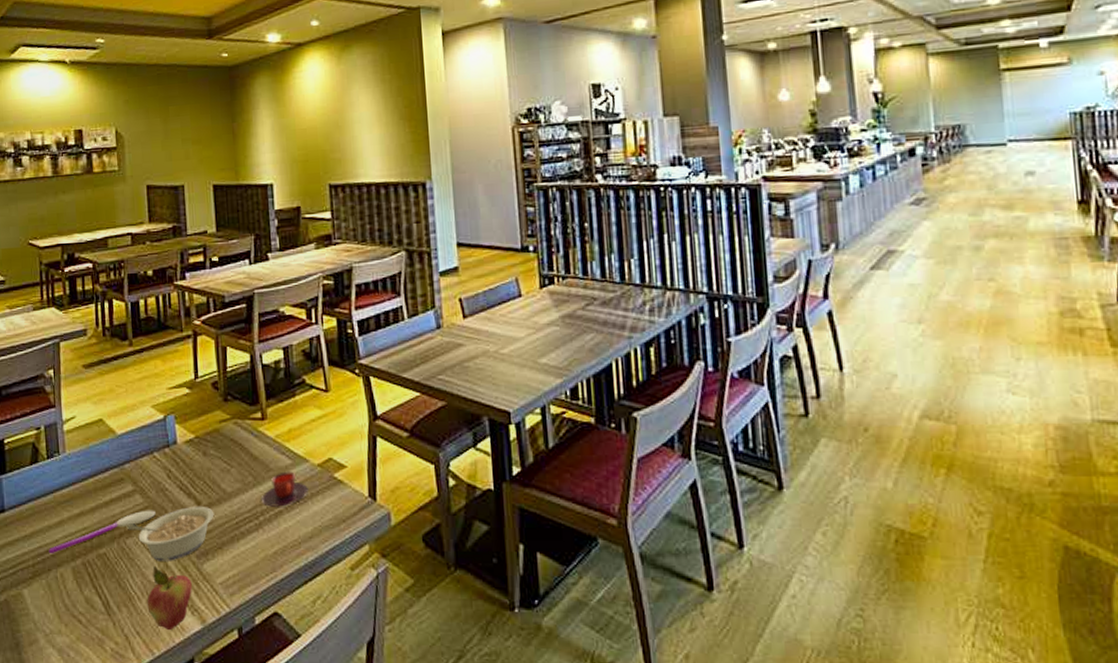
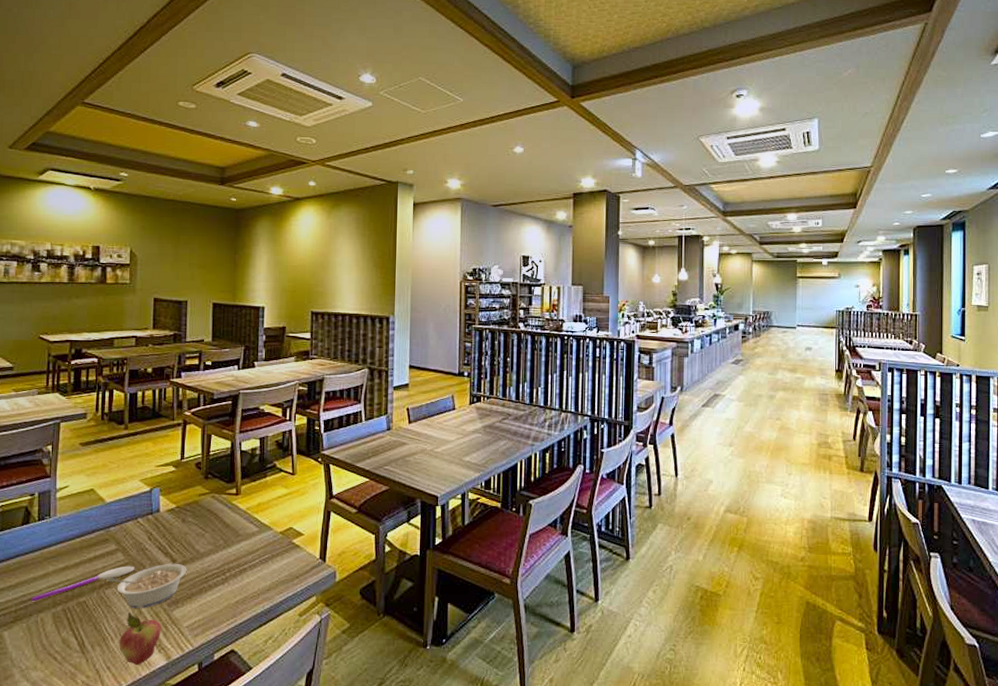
teacup: present [261,471,308,507] -> none [229,537,270,565]

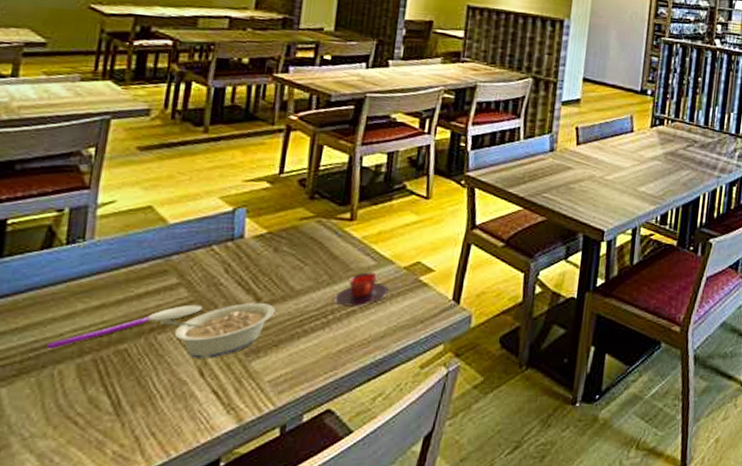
fruit: present [119,613,161,666] -> none [170,364,234,431]
teacup: none [229,537,270,565] -> present [333,272,389,306]

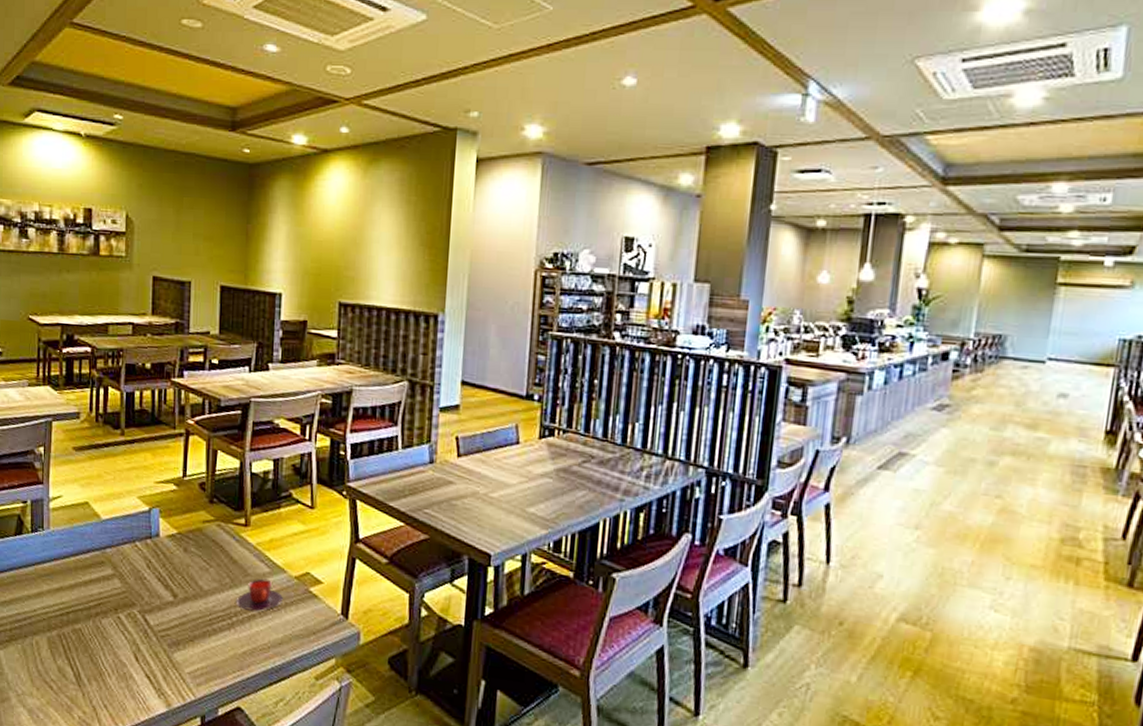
spoon: present [46,304,202,350] -> none [26,594,132,623]
legume: present [160,303,276,358] -> none [103,598,189,646]

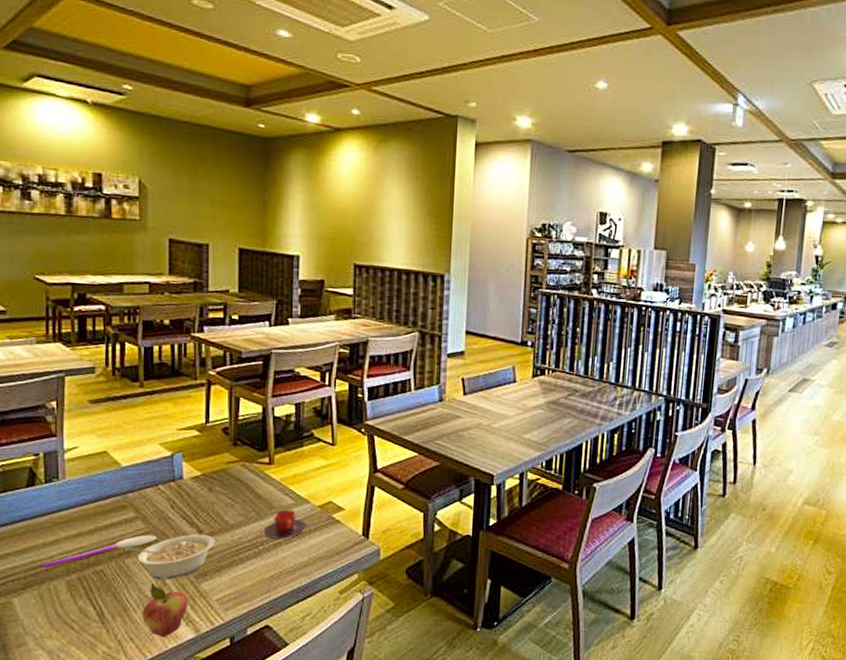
spoon: none [26,594,132,623] -> present [42,534,157,569]
legume: none [103,598,189,646] -> present [126,534,216,580]
fruit: none [116,648,161,709] -> present [142,584,188,638]

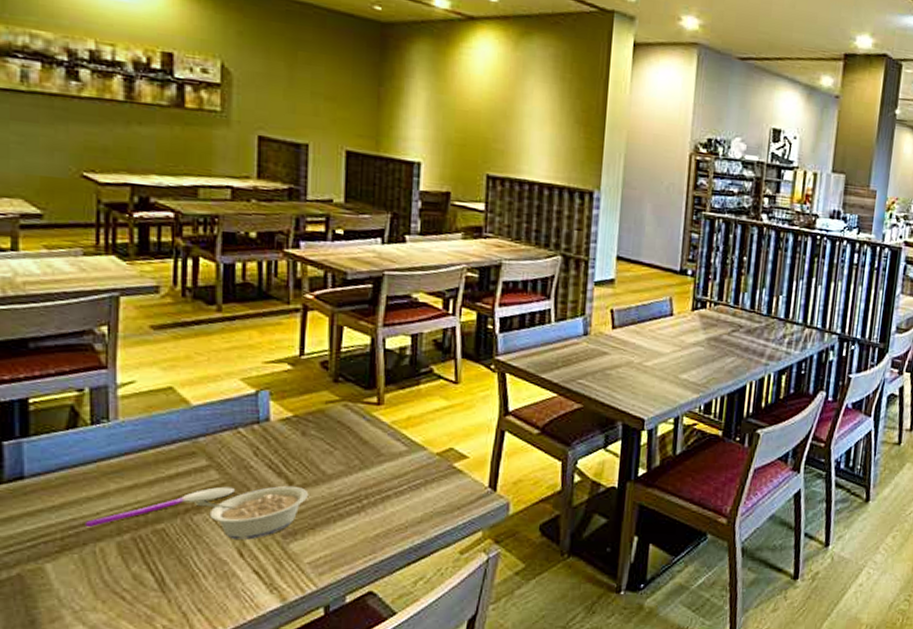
fruit: present [142,584,188,638] -> none [214,544,273,608]
teacup: present [261,509,307,539] -> none [366,457,423,492]

